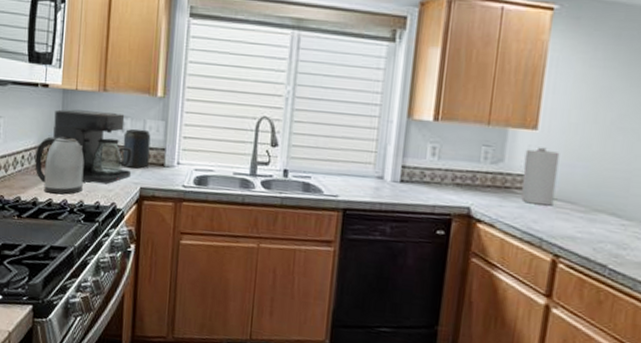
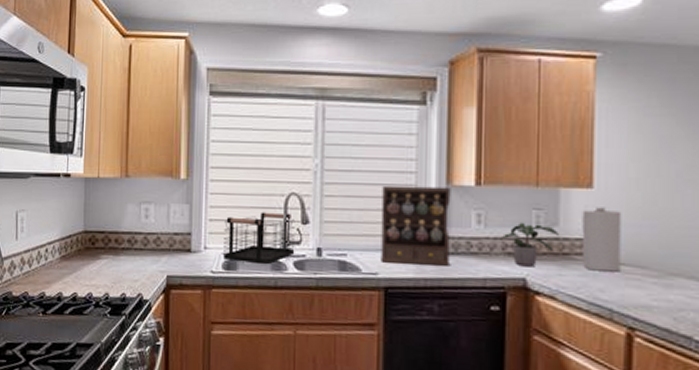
kettle: present [35,135,85,195] -> none [59,225,109,288]
coffee maker: present [53,109,132,185] -> none [76,198,157,275]
soda can: present [122,128,151,169] -> none [147,214,176,256]
dish rack: none [195,133,265,183] -> present [223,212,296,265]
spice rack: none [342,115,411,193] -> present [381,185,451,266]
potted plant: none [451,156,505,198] -> present [500,222,560,267]

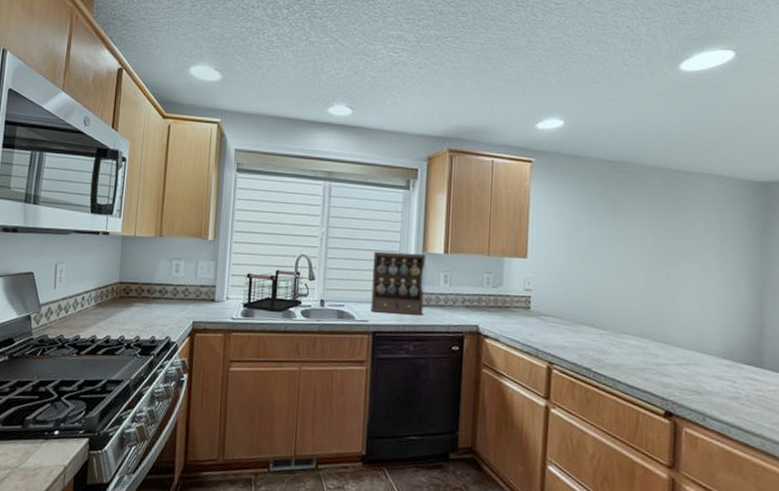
potted plant: present [500,222,560,267] -> none [461,282,504,317]
paper towel holder: present [581,207,622,272] -> none [518,272,546,321]

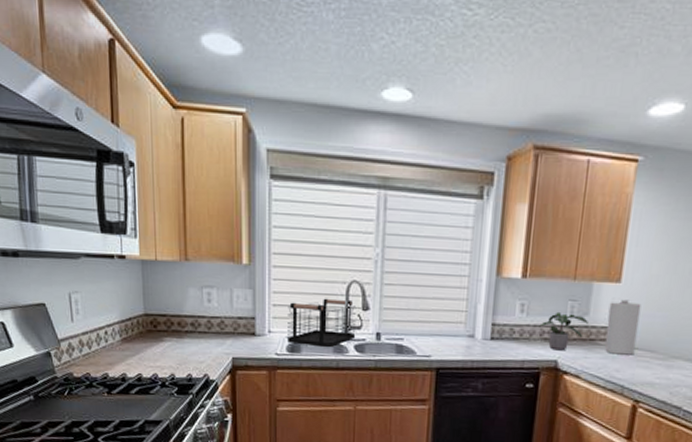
spice rack: present [370,251,426,315] -> none [434,275,500,350]
potted plant: none [461,282,504,317] -> present [539,311,590,351]
paper towel holder: none [518,272,546,321] -> present [605,299,641,355]

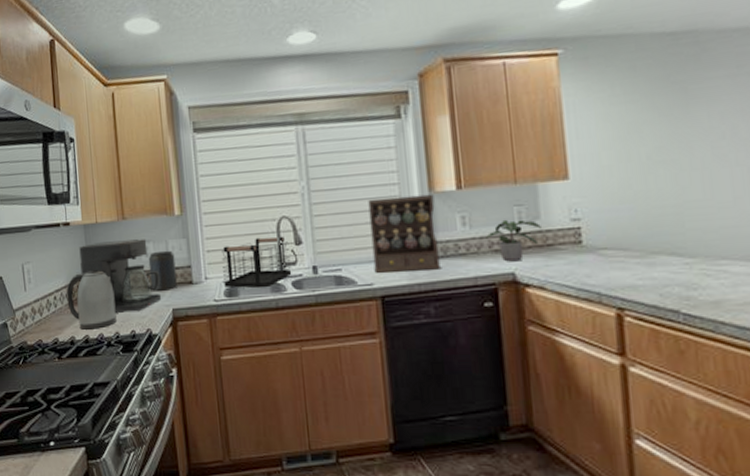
kettle: none [119,308,173,369] -> present [66,269,117,330]
coffee maker: none [135,281,222,357] -> present [79,239,162,313]
soda can: none [210,298,239,339] -> present [148,250,177,291]
spice rack: none [434,275,500,350] -> present [368,194,440,273]
paper towel holder: present [605,299,641,355] -> none [561,196,604,258]

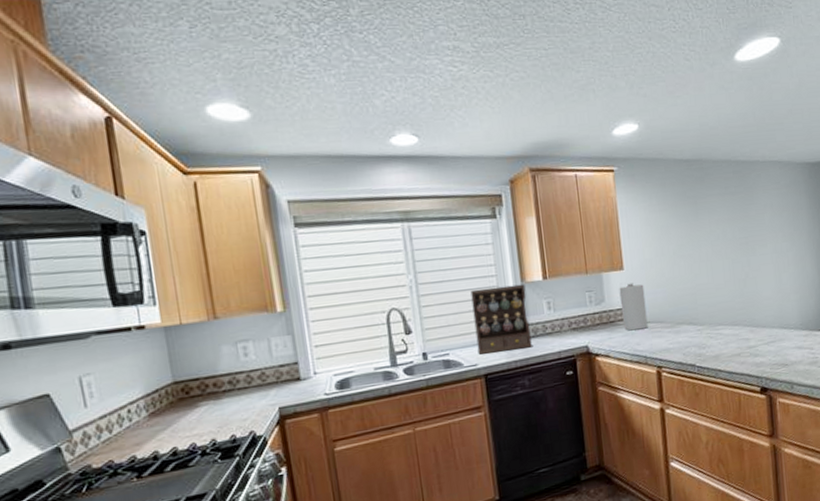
kettle: present [66,269,117,330] -> none [144,374,212,442]
coffee maker: present [79,239,162,313] -> none [159,338,266,419]
soda can: present [148,250,177,291] -> none [247,348,283,391]
dish rack: present [221,236,292,289] -> none [331,327,403,381]
potted plant: present [486,219,543,262] -> none [566,302,607,338]
paper towel holder: none [561,196,604,258] -> present [619,283,648,331]

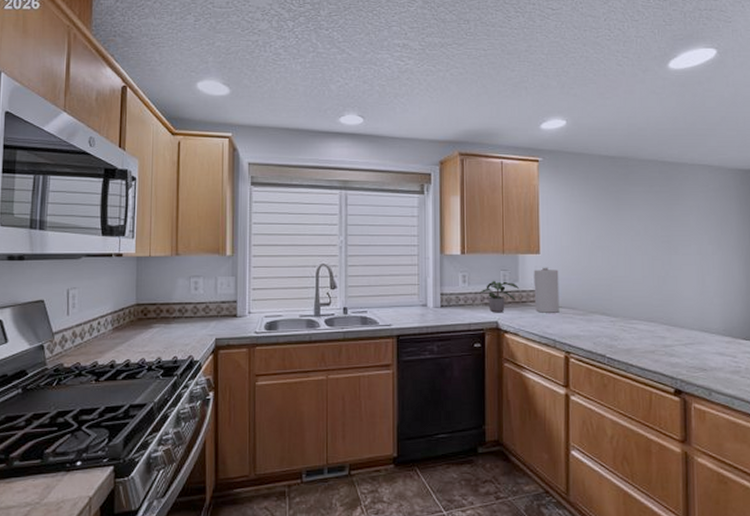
spice rack: present [470,284,532,354] -> none [393,256,444,316]
potted plant: none [566,302,607,338] -> present [479,280,520,313]

